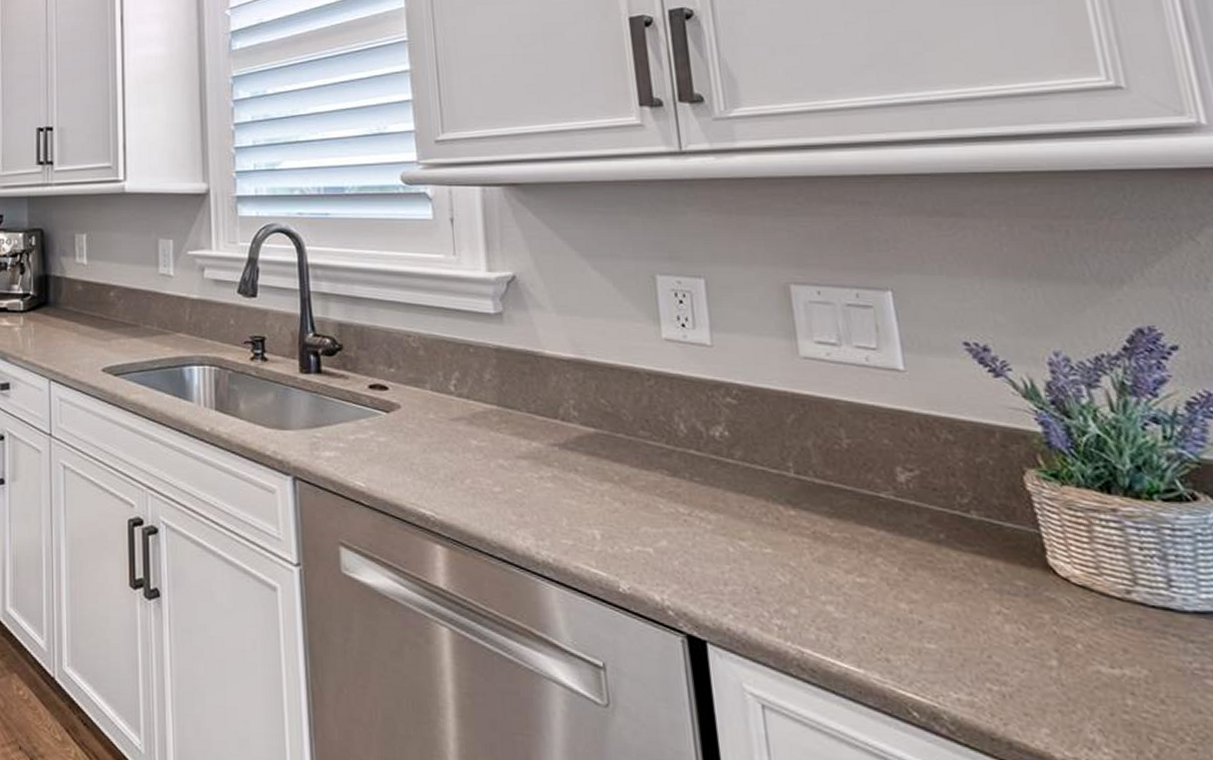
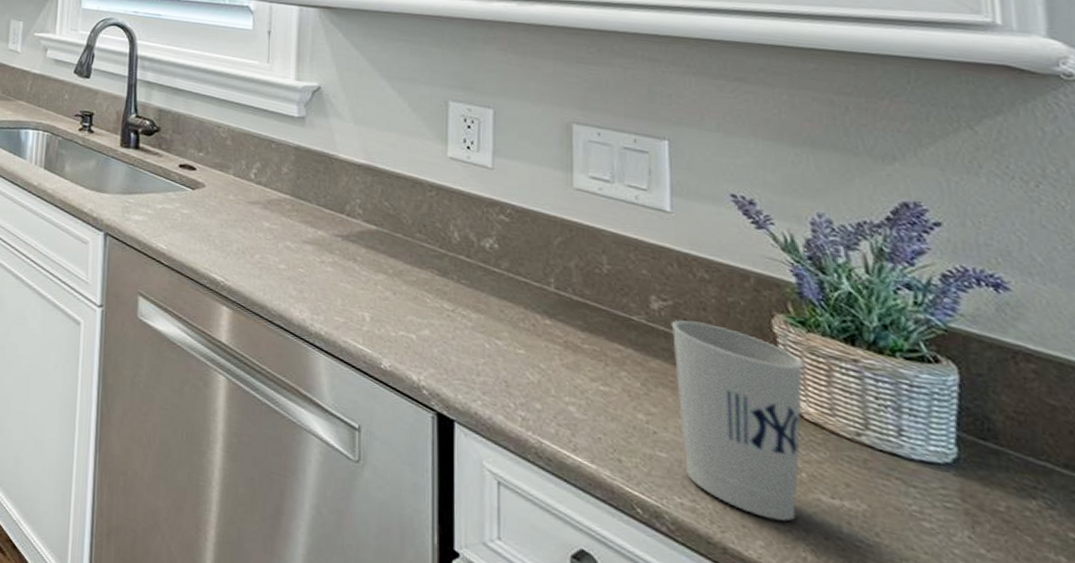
cup: none [920,489,1078,703] -> present [671,320,804,521]

